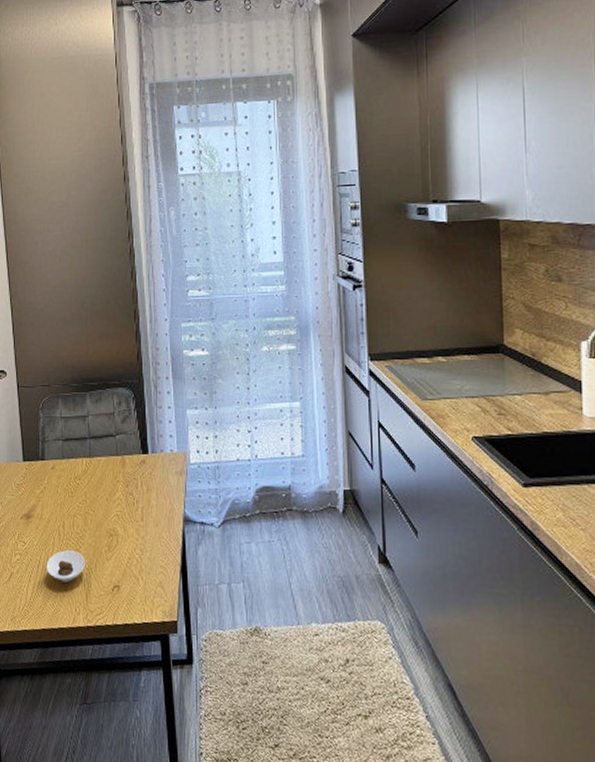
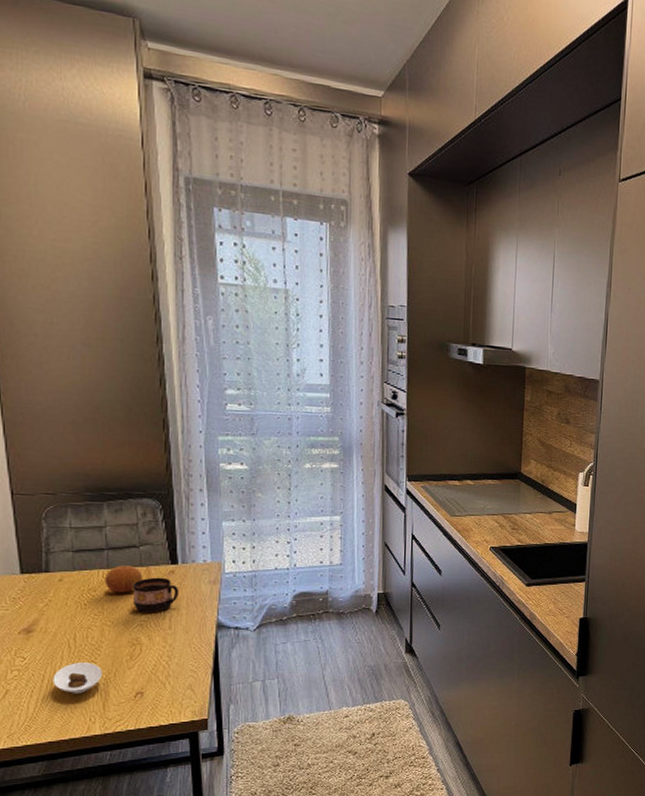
fruit: none [87,454,119,482] -> present [104,565,143,593]
cup: none [110,466,149,503] -> present [132,577,178,612]

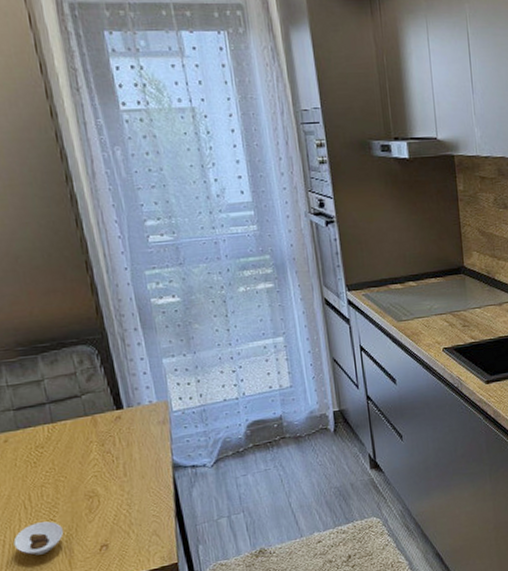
fruit: present [104,565,143,593] -> none [50,417,90,447]
cup: present [132,577,178,612] -> none [80,424,129,463]

